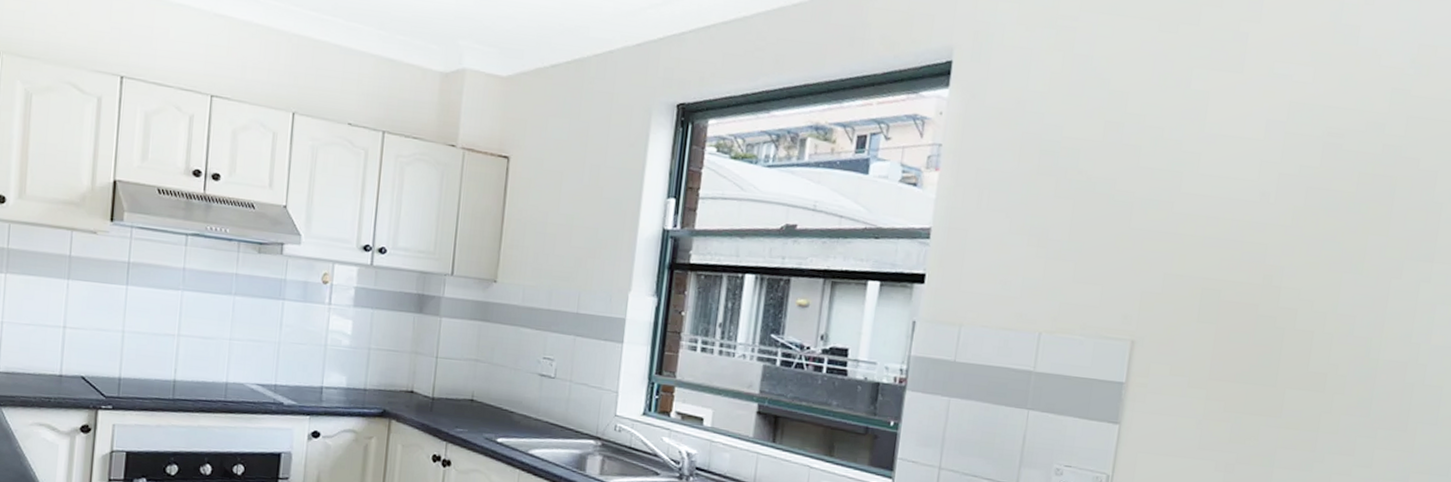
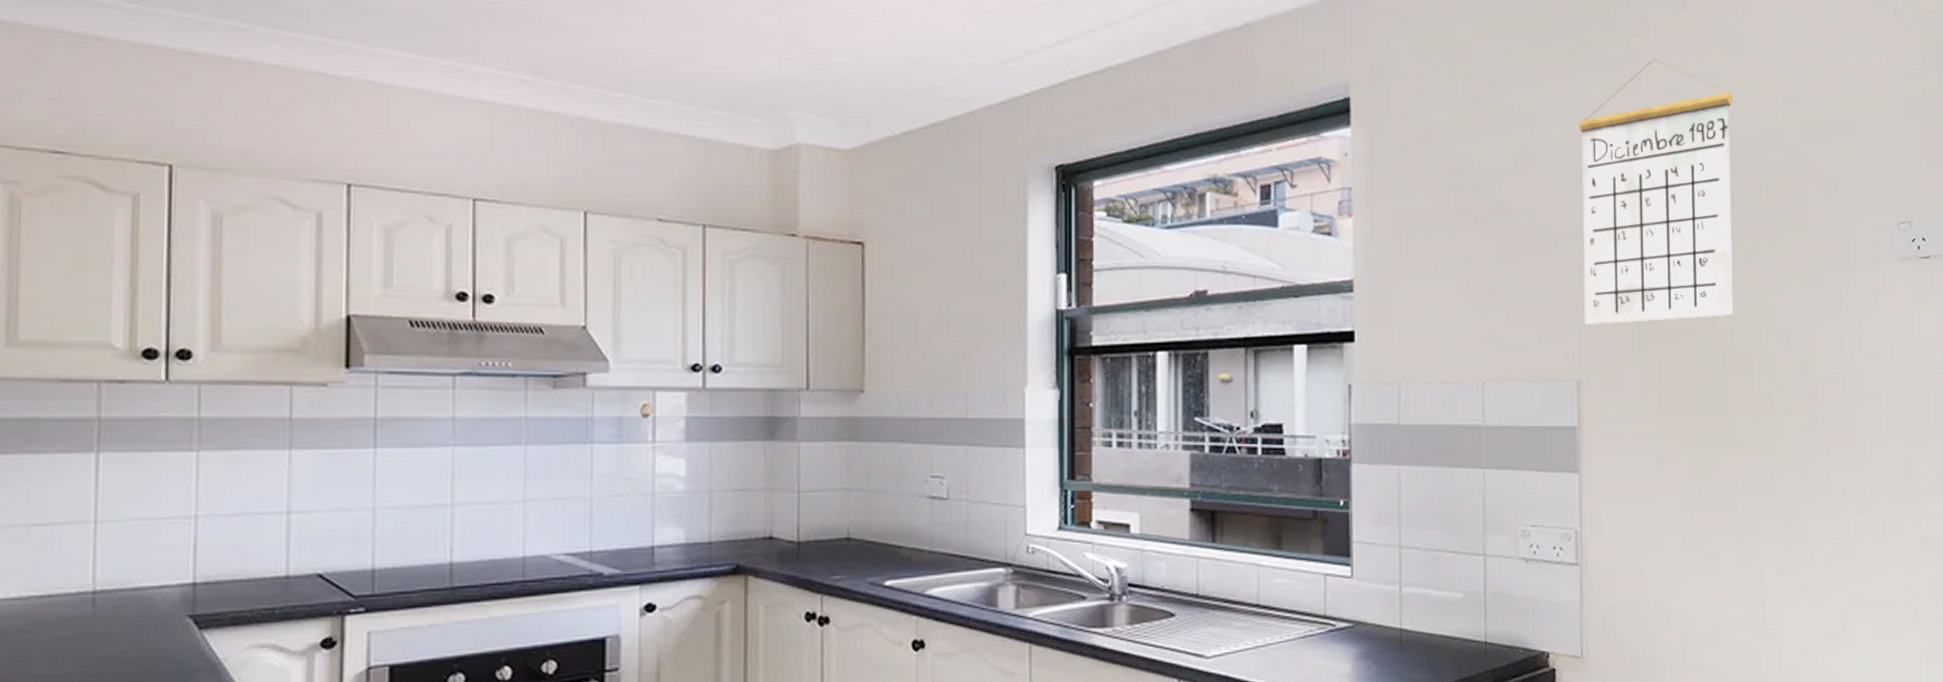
calendar: none [1148,42,1339,297] -> present [1579,58,1734,325]

